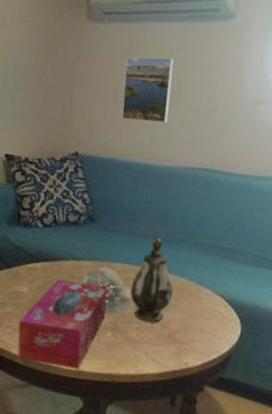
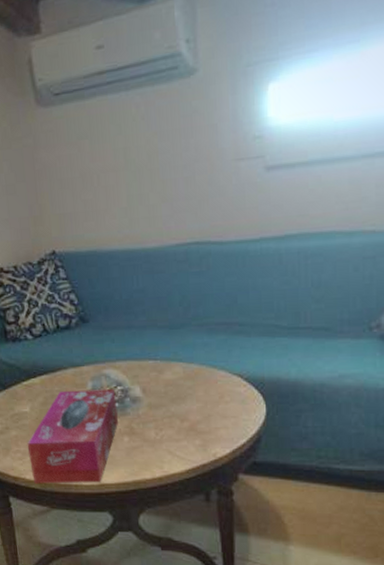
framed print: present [121,56,174,123] -> none [87,129,145,207]
teapot: present [130,237,173,323] -> none [139,326,185,419]

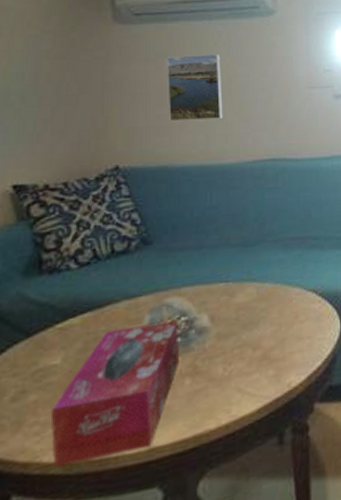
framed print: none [87,129,145,207] -> present [166,53,223,122]

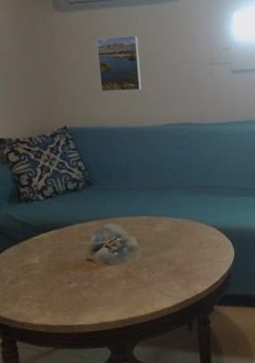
tissue box: present [50,321,179,468] -> none [35,241,117,327]

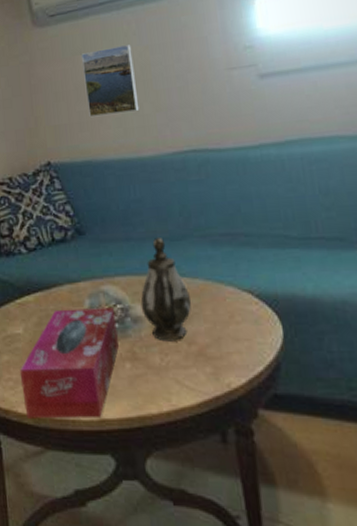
tissue box: none [35,241,117,327] -> present [19,308,119,419]
teapot: none [135,188,173,264] -> present [141,238,191,342]

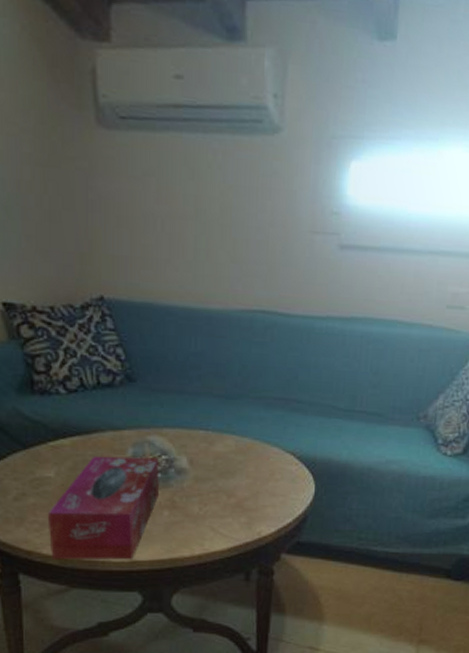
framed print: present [80,43,140,118] -> none [153,175,214,258]
teapot: present [141,238,191,342] -> none [187,394,236,493]

